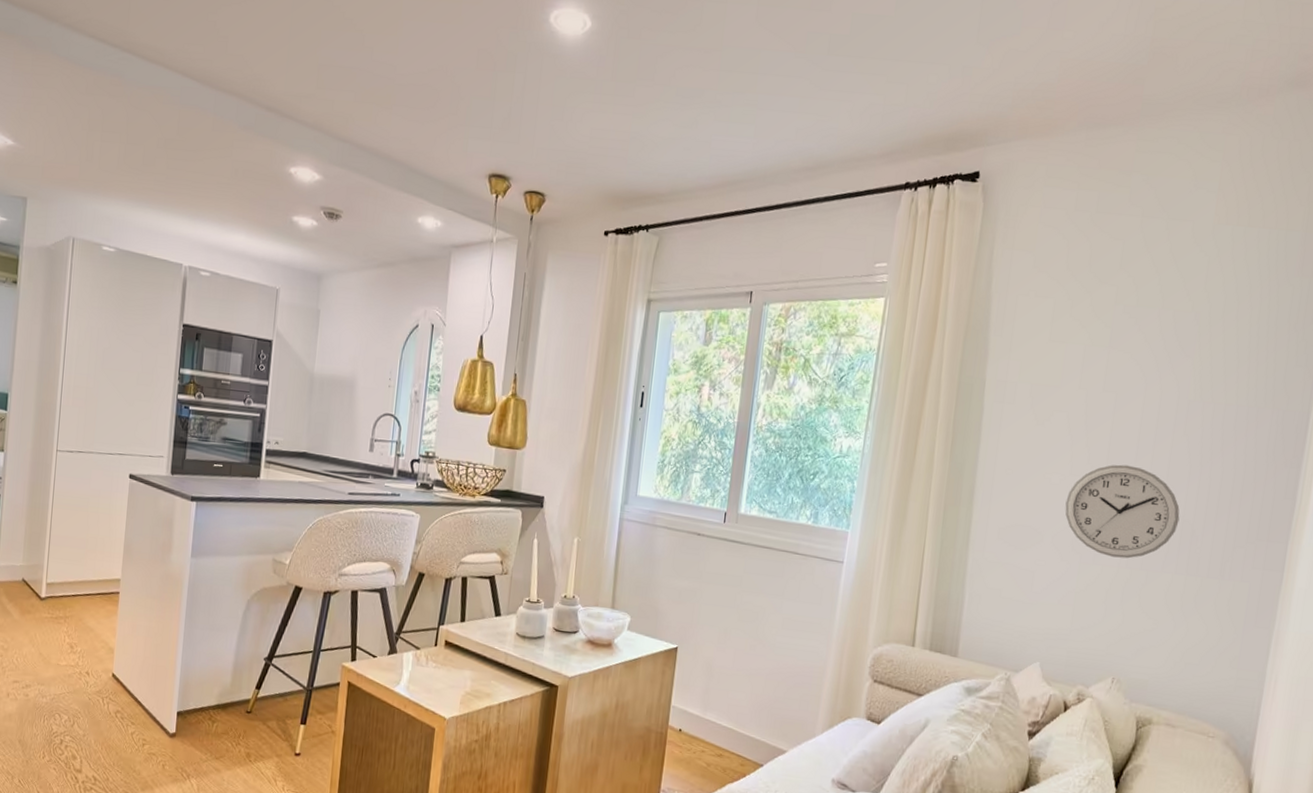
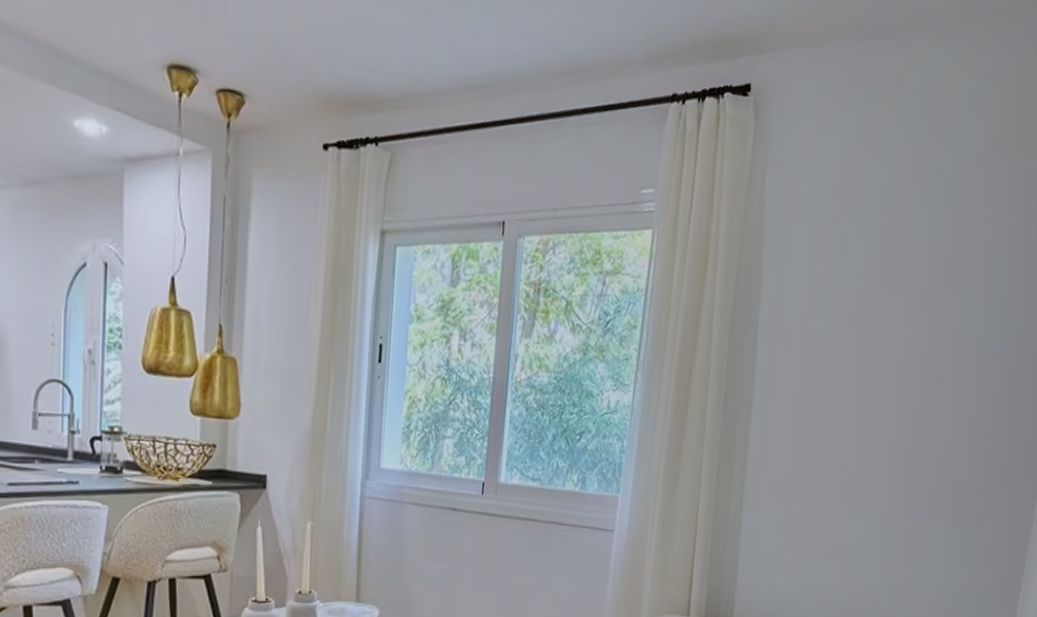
wall clock: present [1065,464,1180,559] -> none [836,410,944,508]

